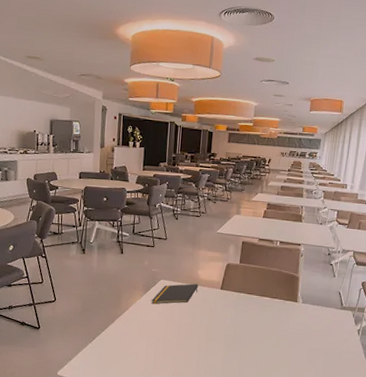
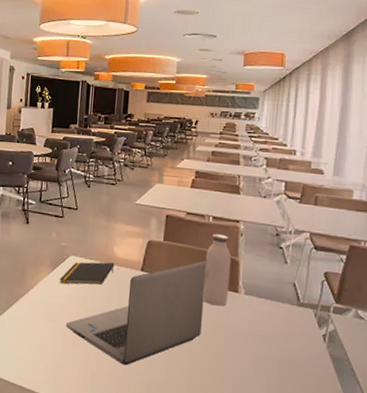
laptop: none [157,278,274,367] -> present [65,260,206,366]
water bottle: none [270,256,293,314] -> present [203,234,232,306]

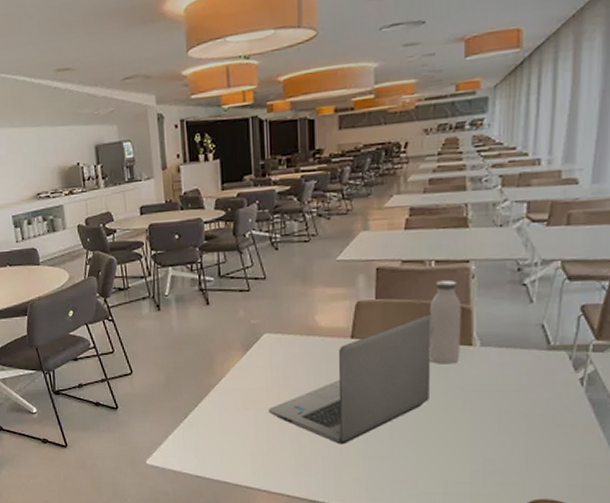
notepad: present [59,262,115,285] -> none [254,334,319,367]

